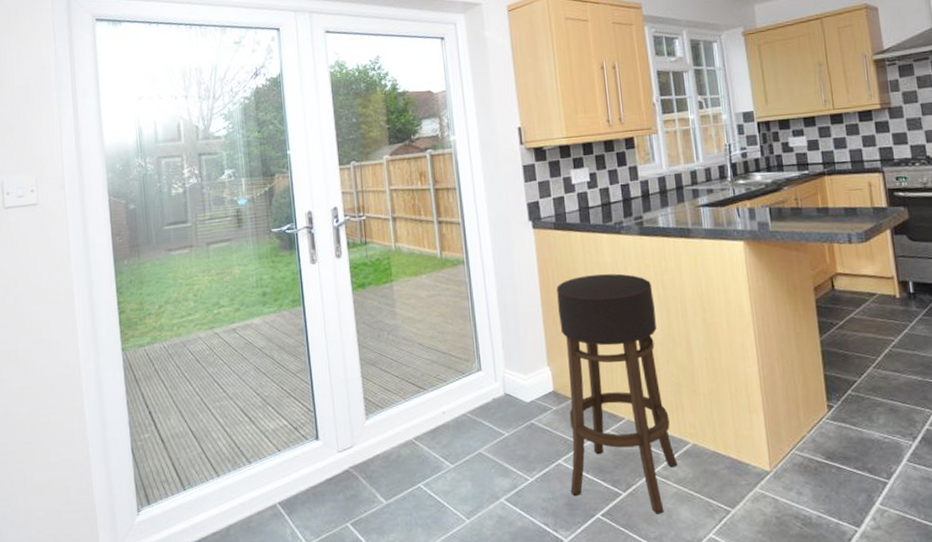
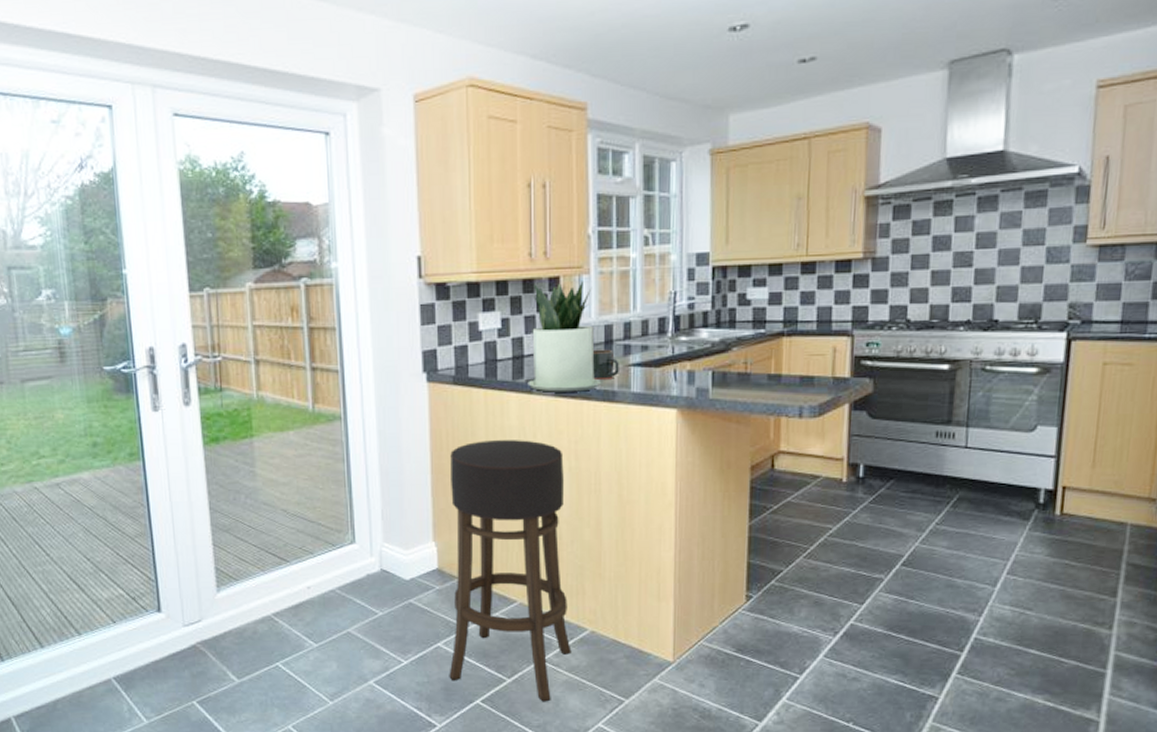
planter: none [613,140,677,232] -> present [527,281,601,392]
mug: none [666,194,691,221] -> present [592,349,619,381]

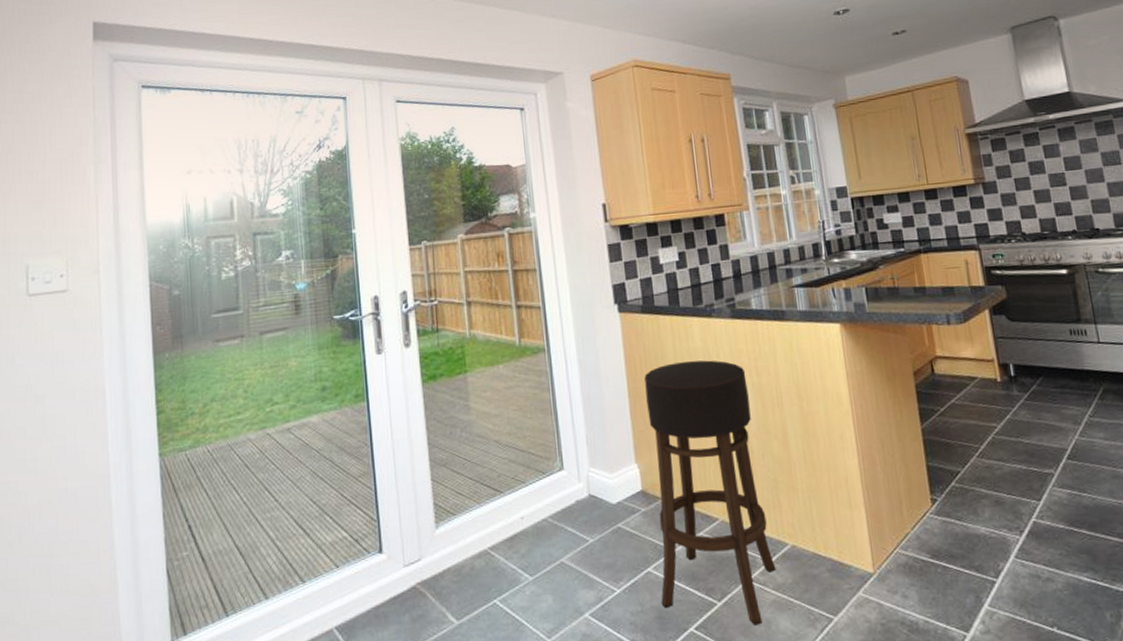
planter: present [527,281,601,392] -> none [702,216,770,315]
mug: present [592,349,619,381] -> none [759,273,785,302]

